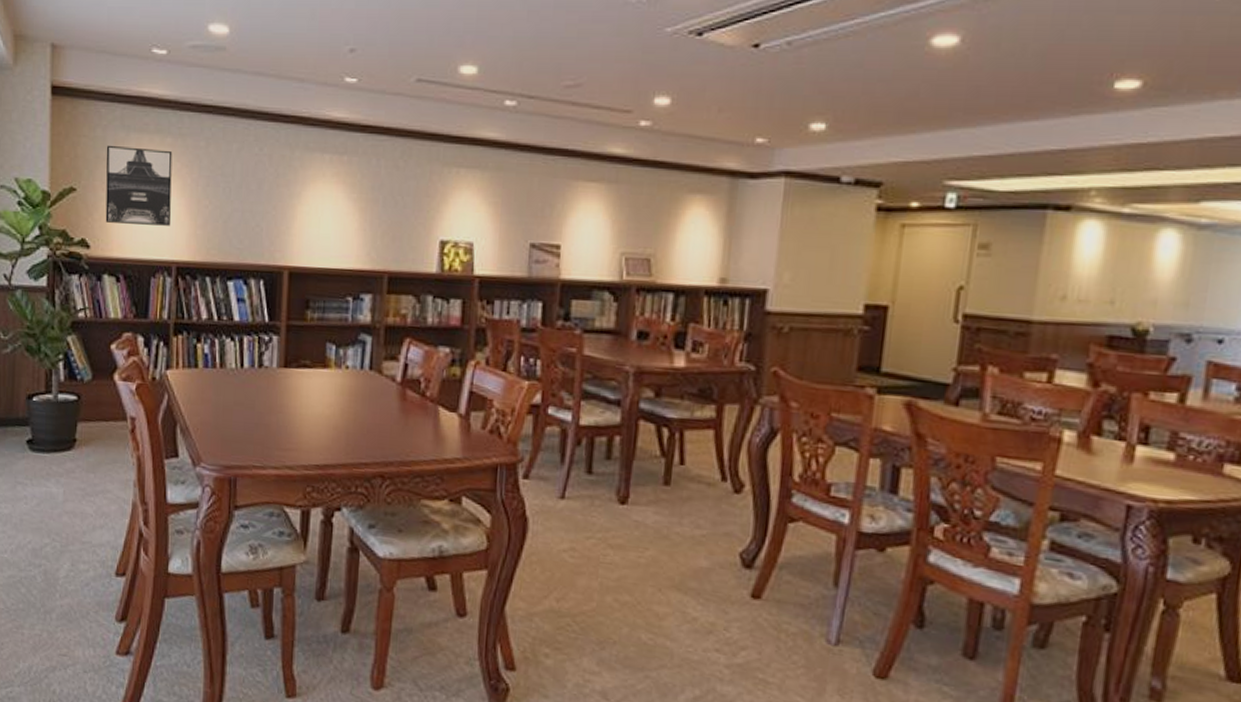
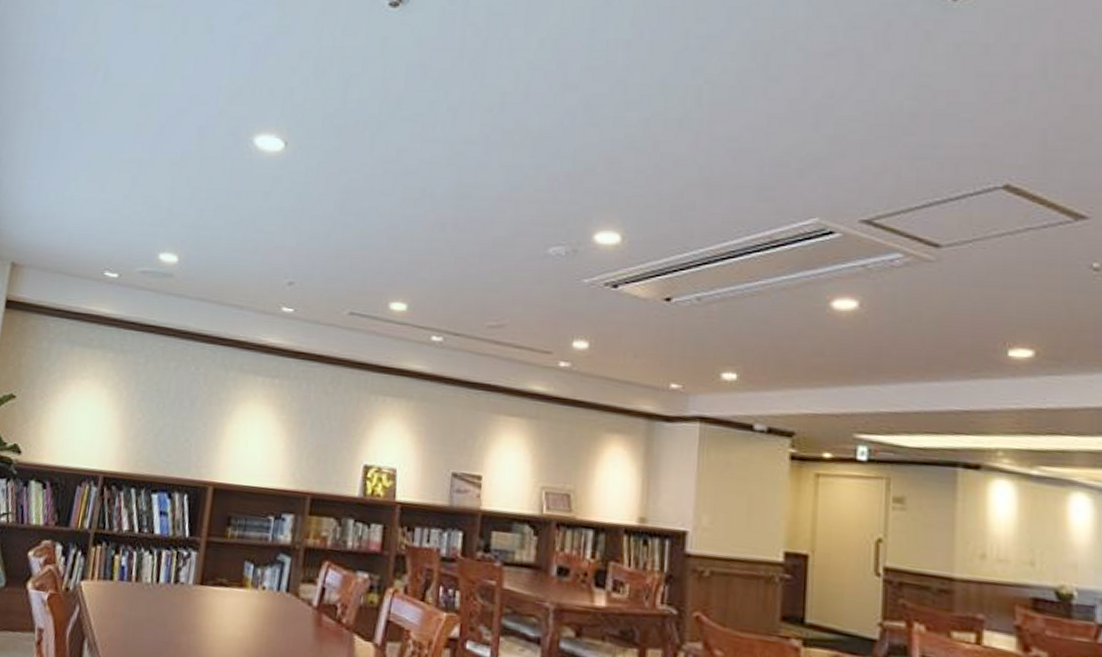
wall art: present [105,145,173,226] -> none [39,356,113,437]

